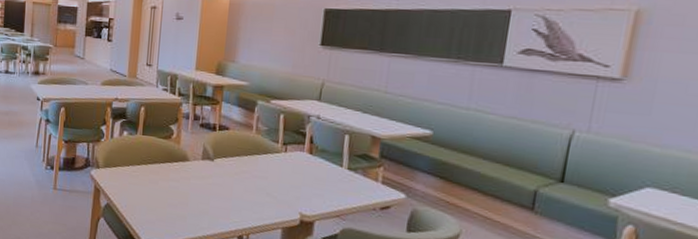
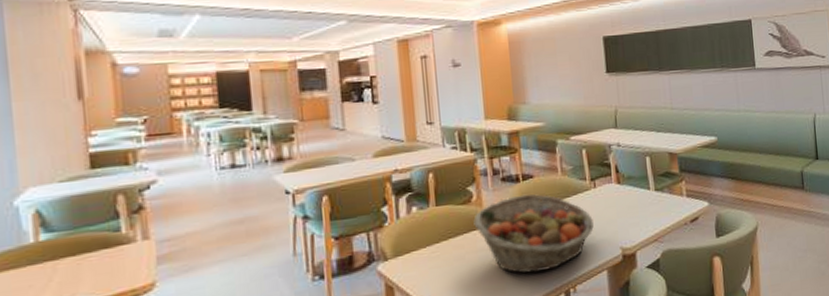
fruit basket: none [170,142,278,214] -> present [473,194,594,274]

